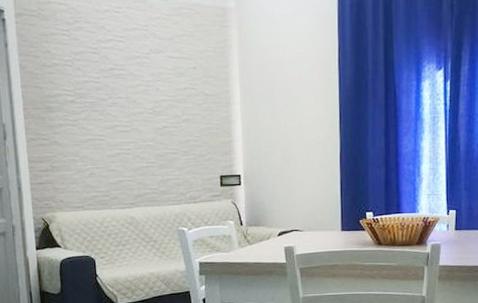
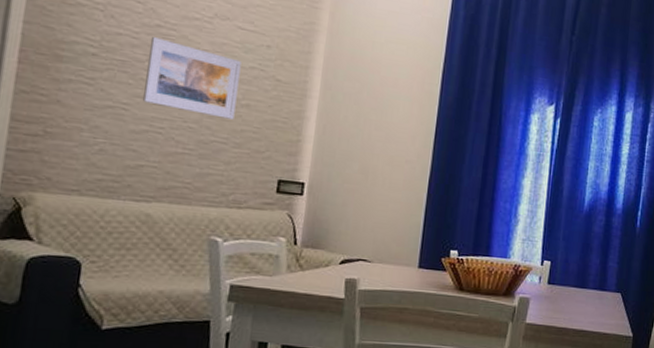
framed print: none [108,78,179,134] -> present [143,37,242,120]

